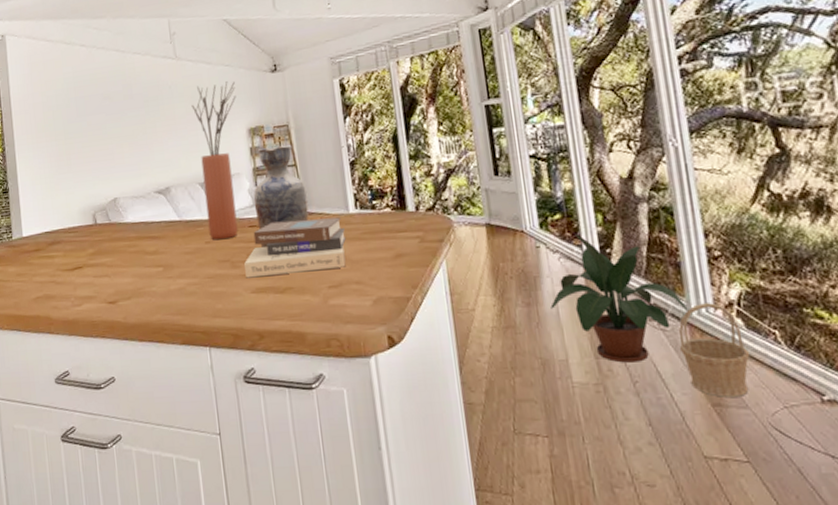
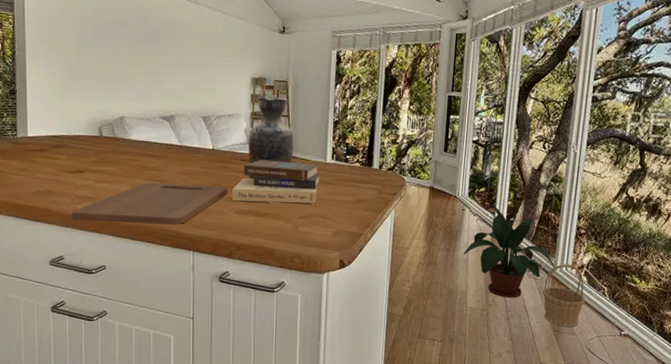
cutting board: none [73,262,240,326] -> present [71,182,228,225]
vase: present [191,81,238,240] -> none [203,31,246,167]

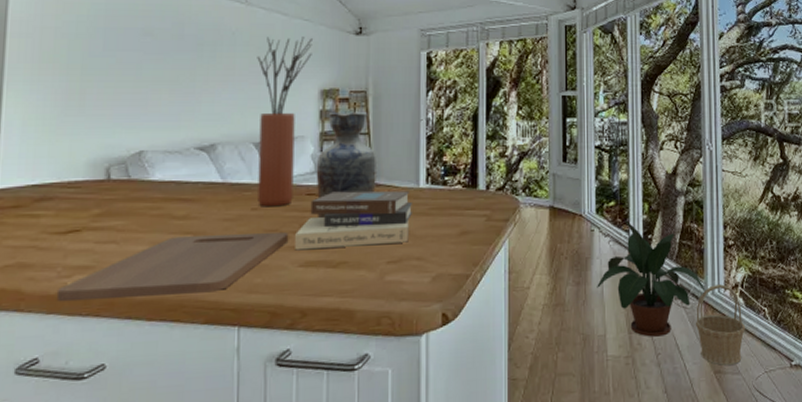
vase: none [203,31,246,167] -> present [257,36,312,207]

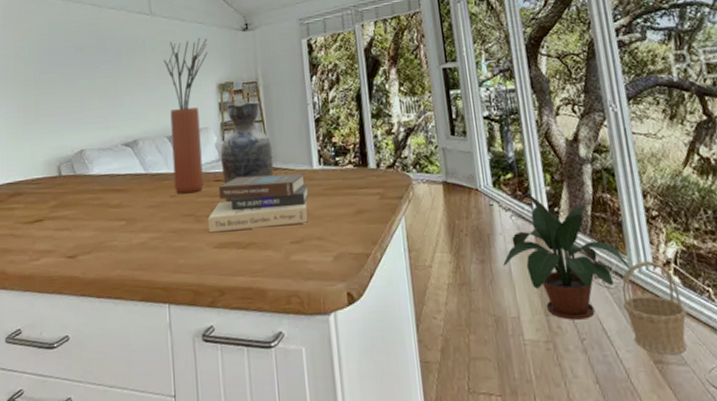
cutting board: present [56,232,289,302] -> none [29,216,203,282]

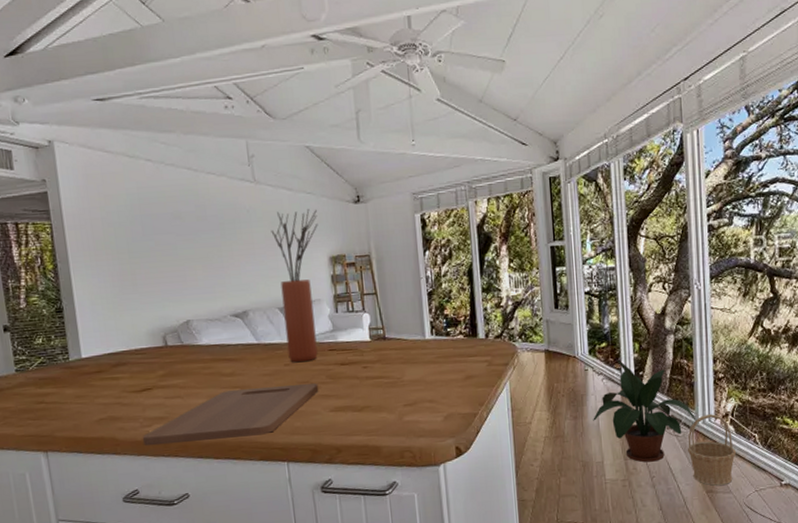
cutting board: none [29,216,203,282] -> present [142,383,319,446]
books: present [208,173,309,233] -> none [323,342,421,398]
ceramic jug: present [220,101,274,203] -> none [333,274,388,371]

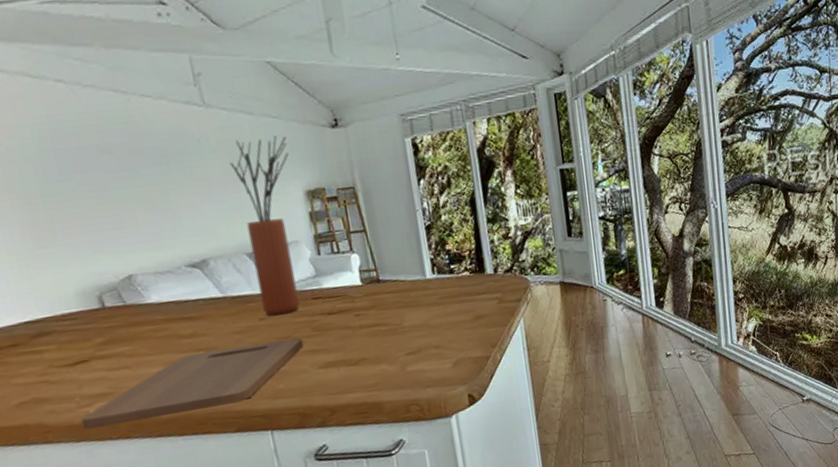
potted plant: present [593,359,697,463] -> none [614,286,719,392]
basket: present [688,414,737,486] -> none [711,335,760,409]

